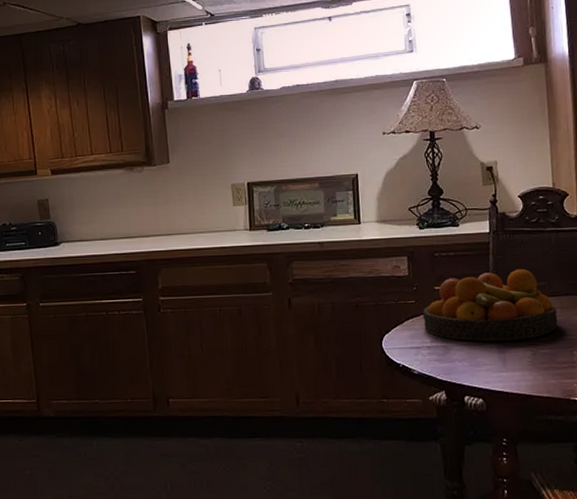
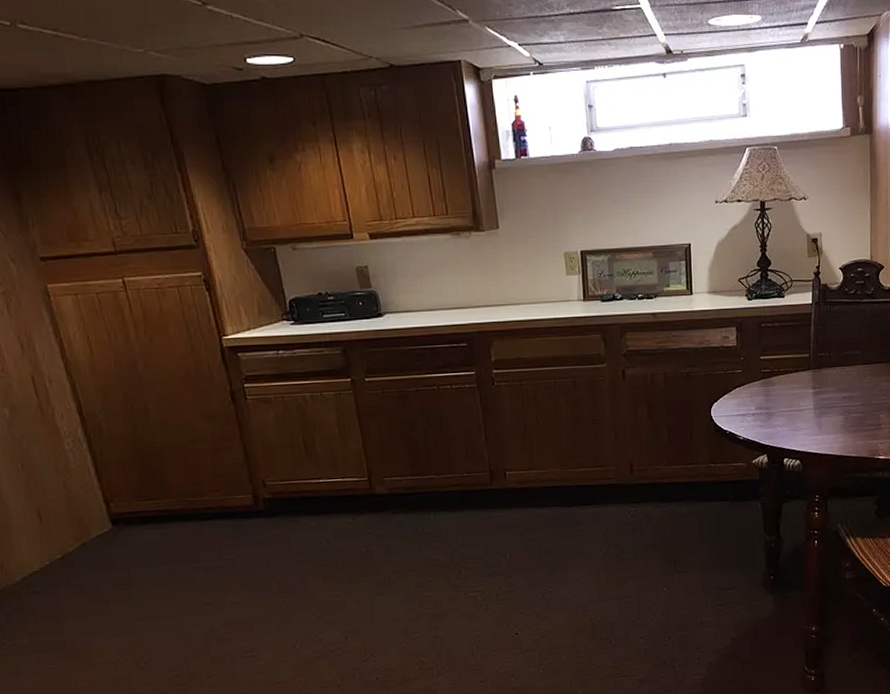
fruit bowl: present [423,268,558,342] -> none [749,338,868,408]

